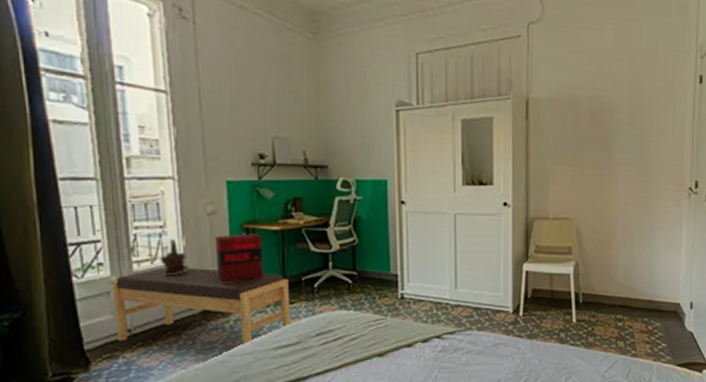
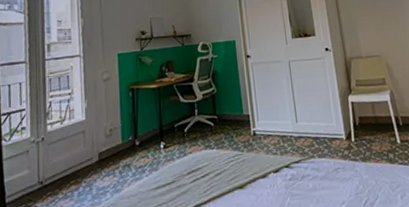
bench: present [112,267,291,347] -> none [30,123,167,193]
potted plant: present [160,238,188,276] -> none [68,102,88,133]
decorative box: present [215,234,263,285] -> none [109,92,145,136]

